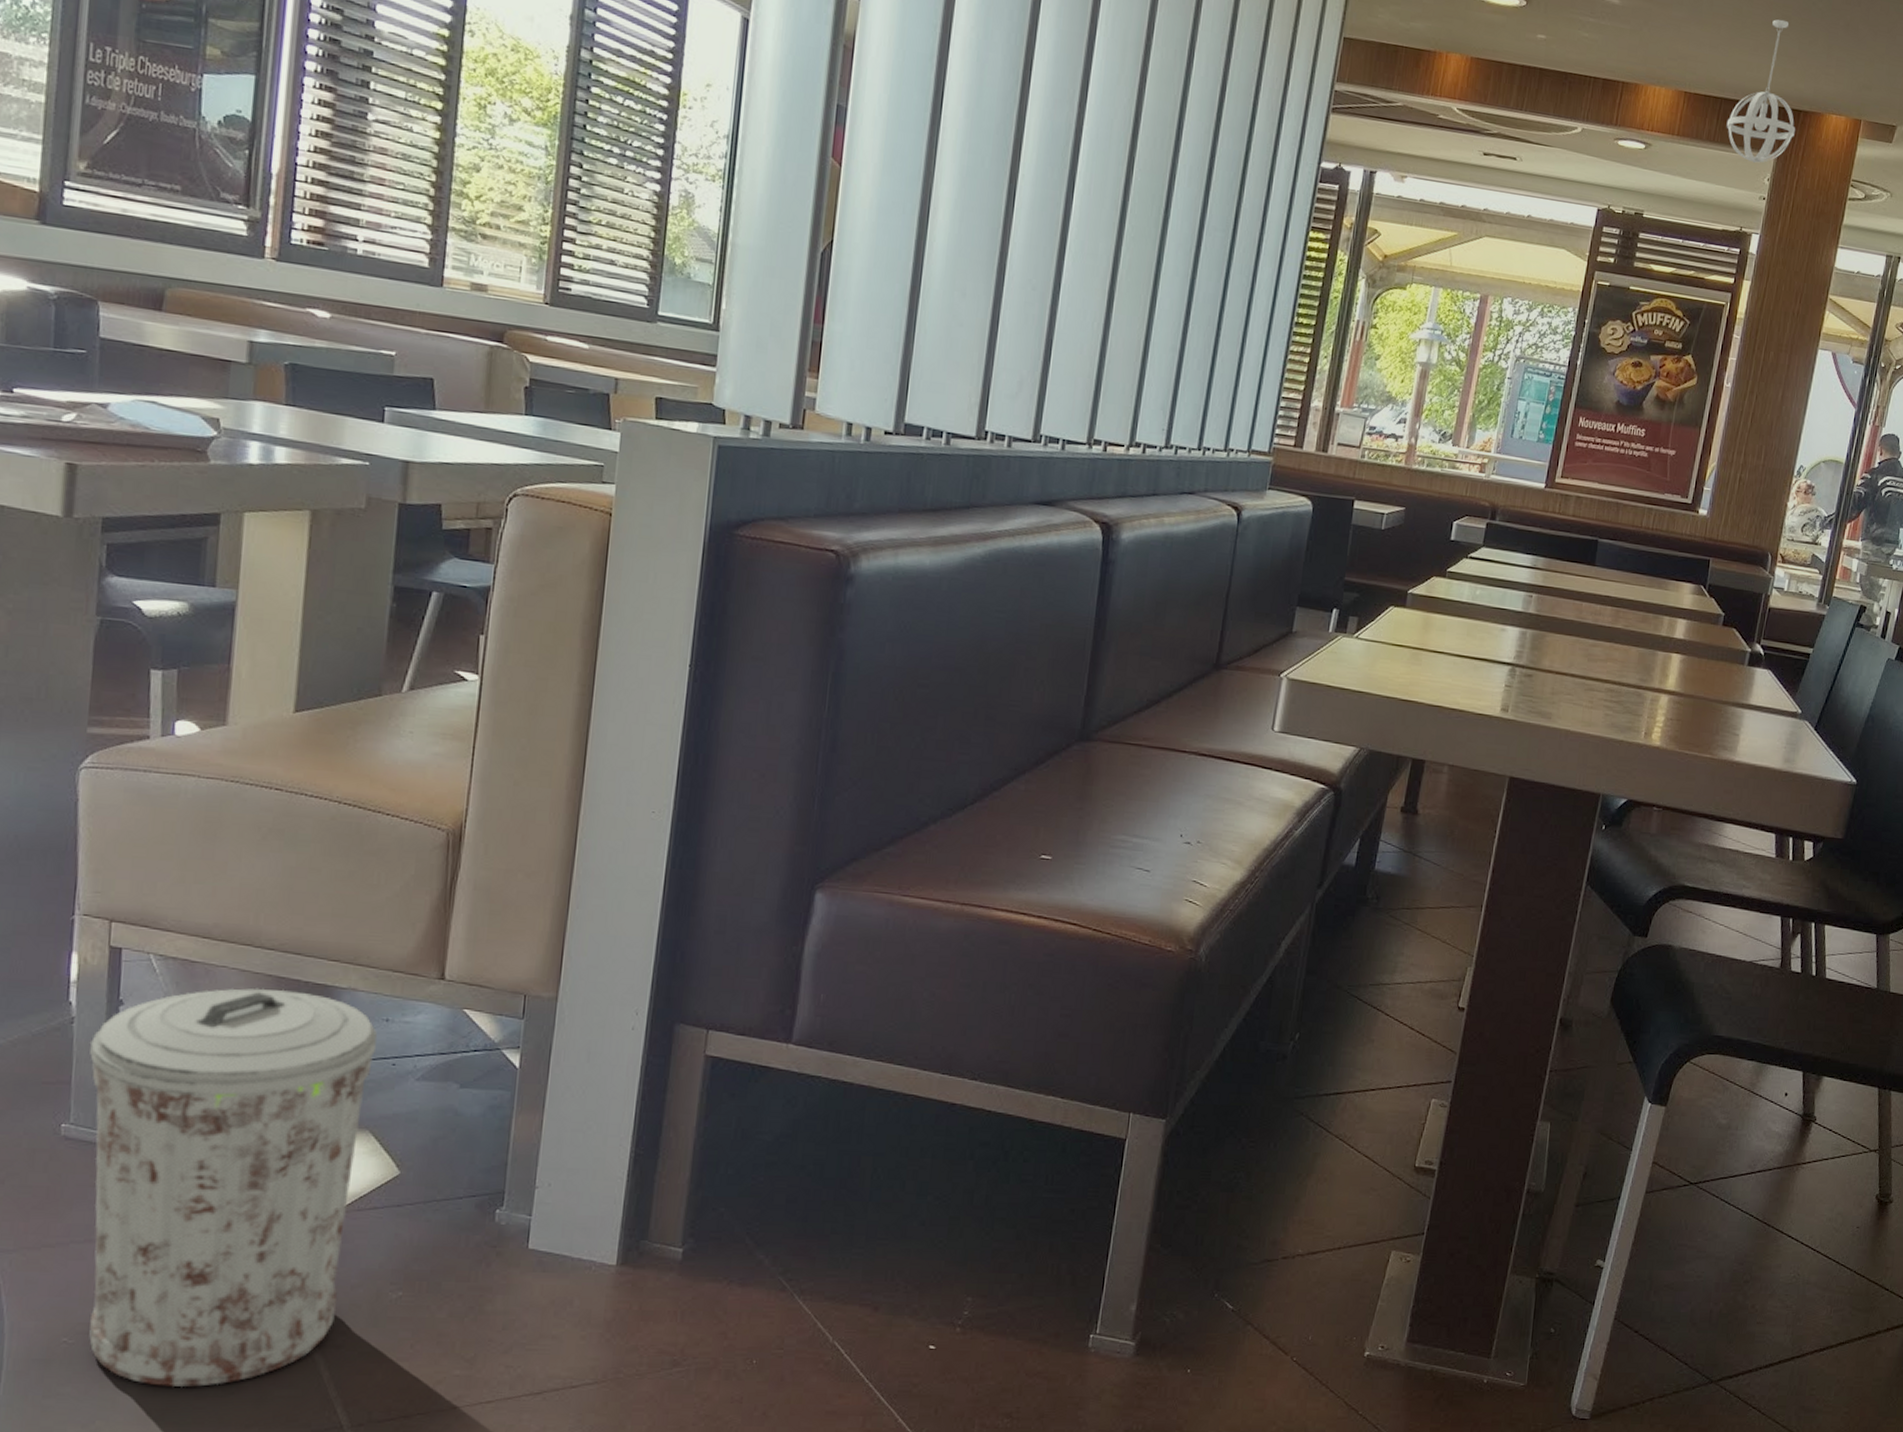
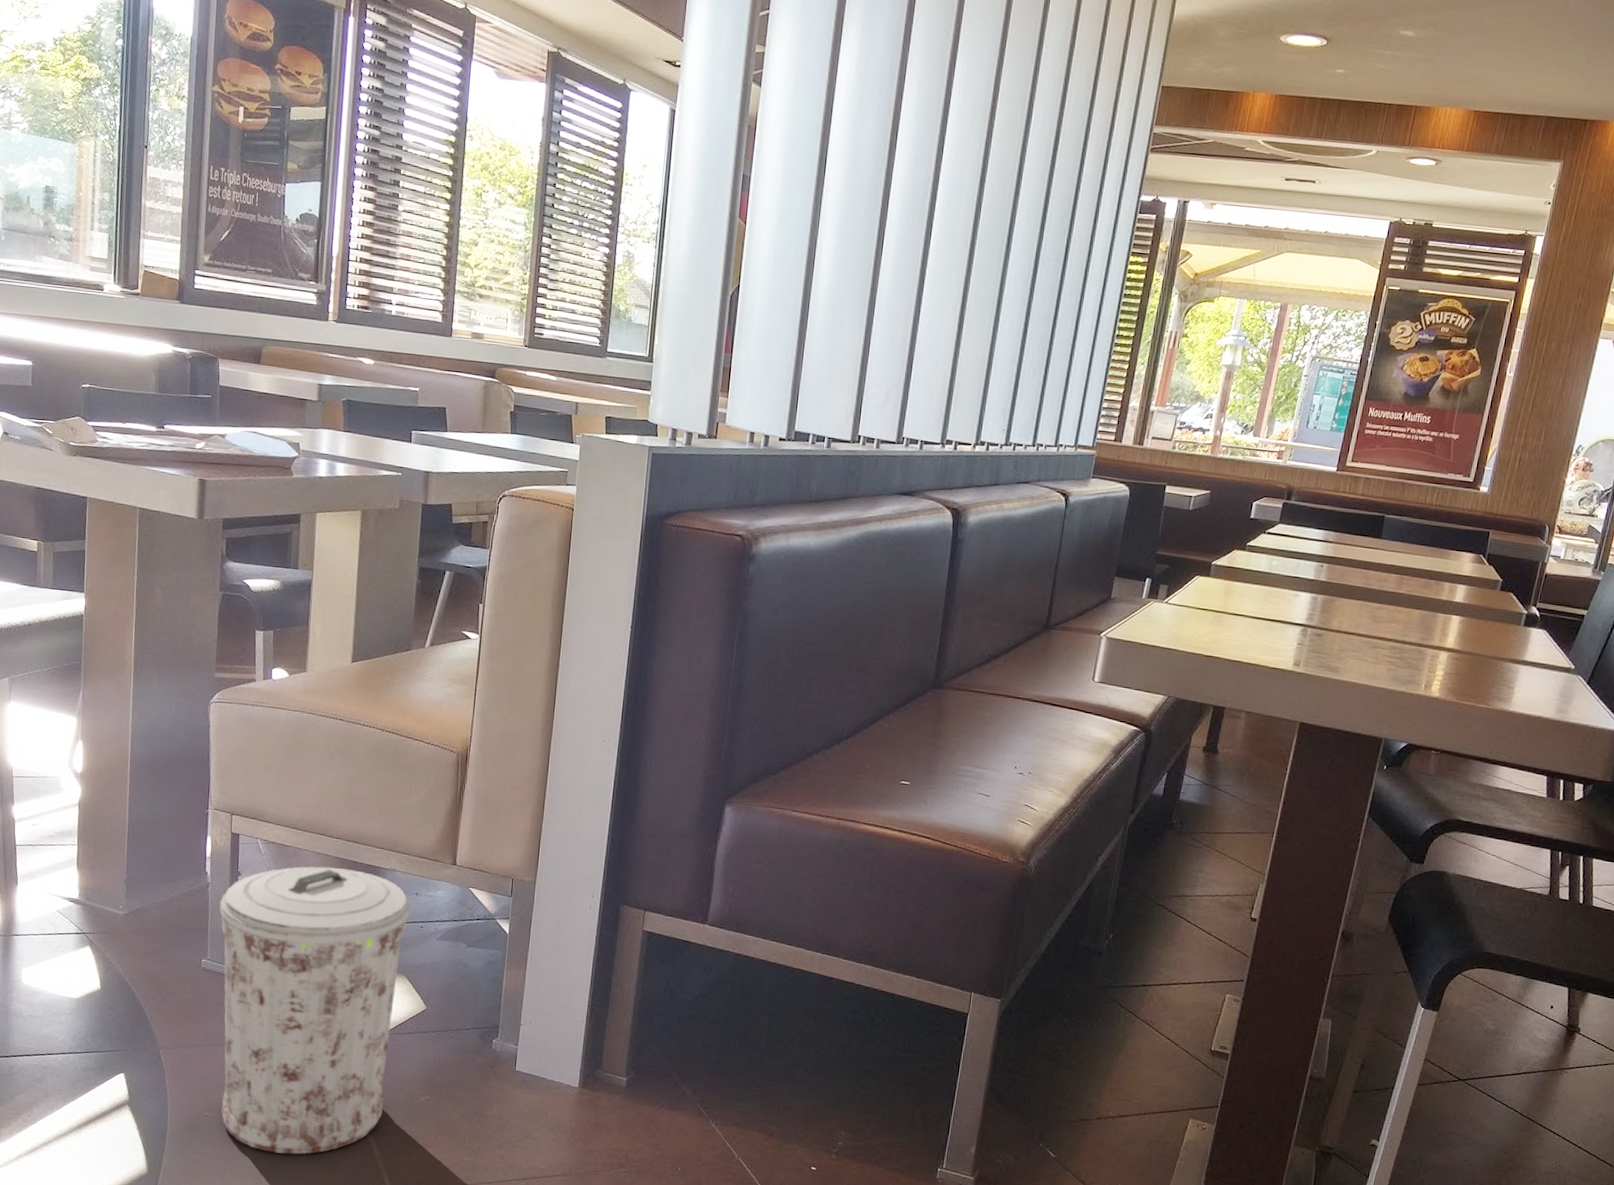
pendant light: present [1726,19,1796,164] -> none [1514,37,1582,172]

